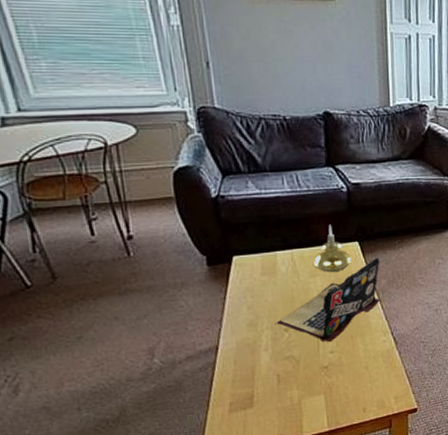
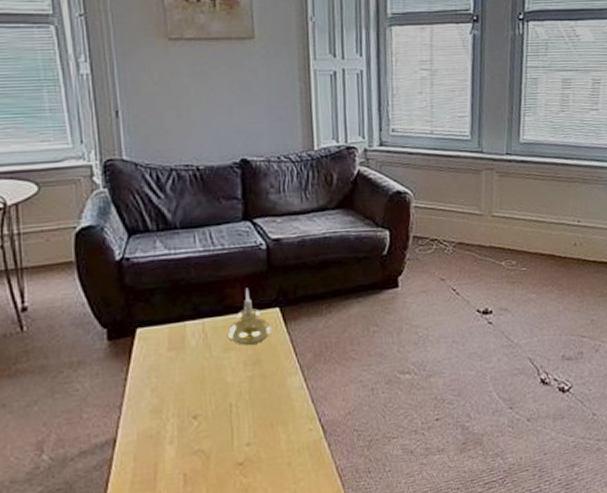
laptop: present [276,258,381,343] -> none [184,326,306,433]

